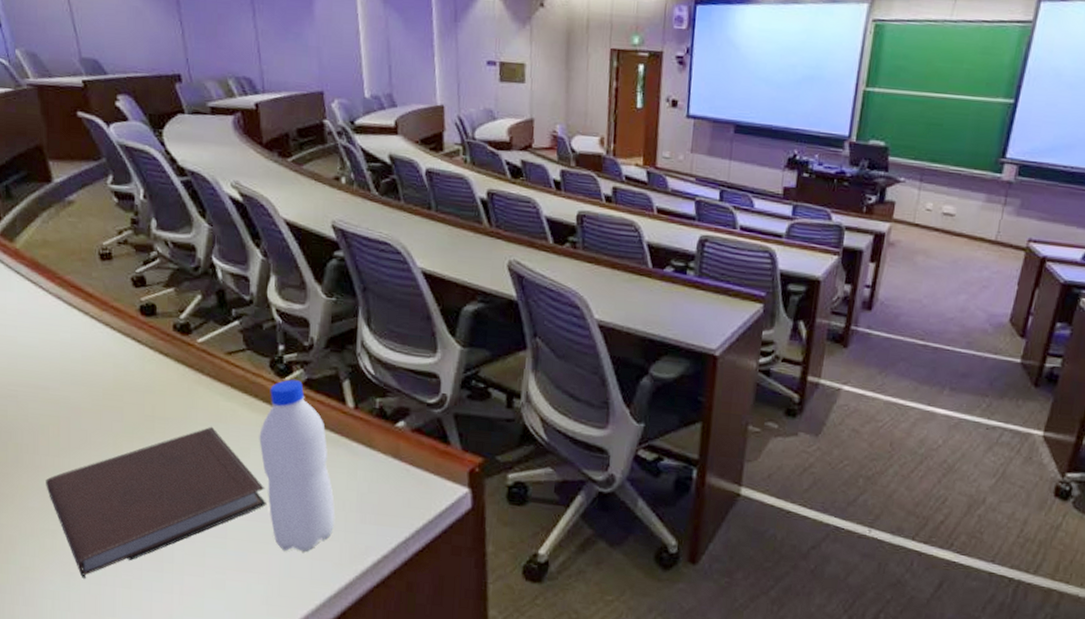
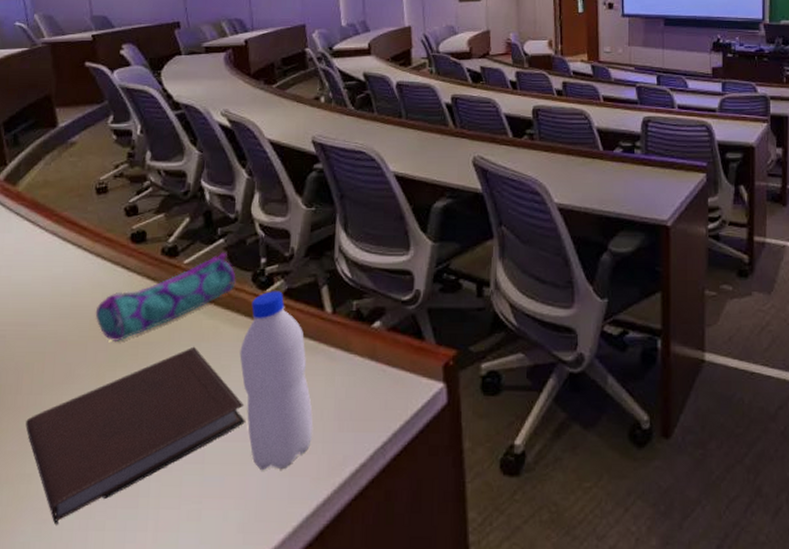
pencil case: none [108,334,253,414] -> present [95,252,236,343]

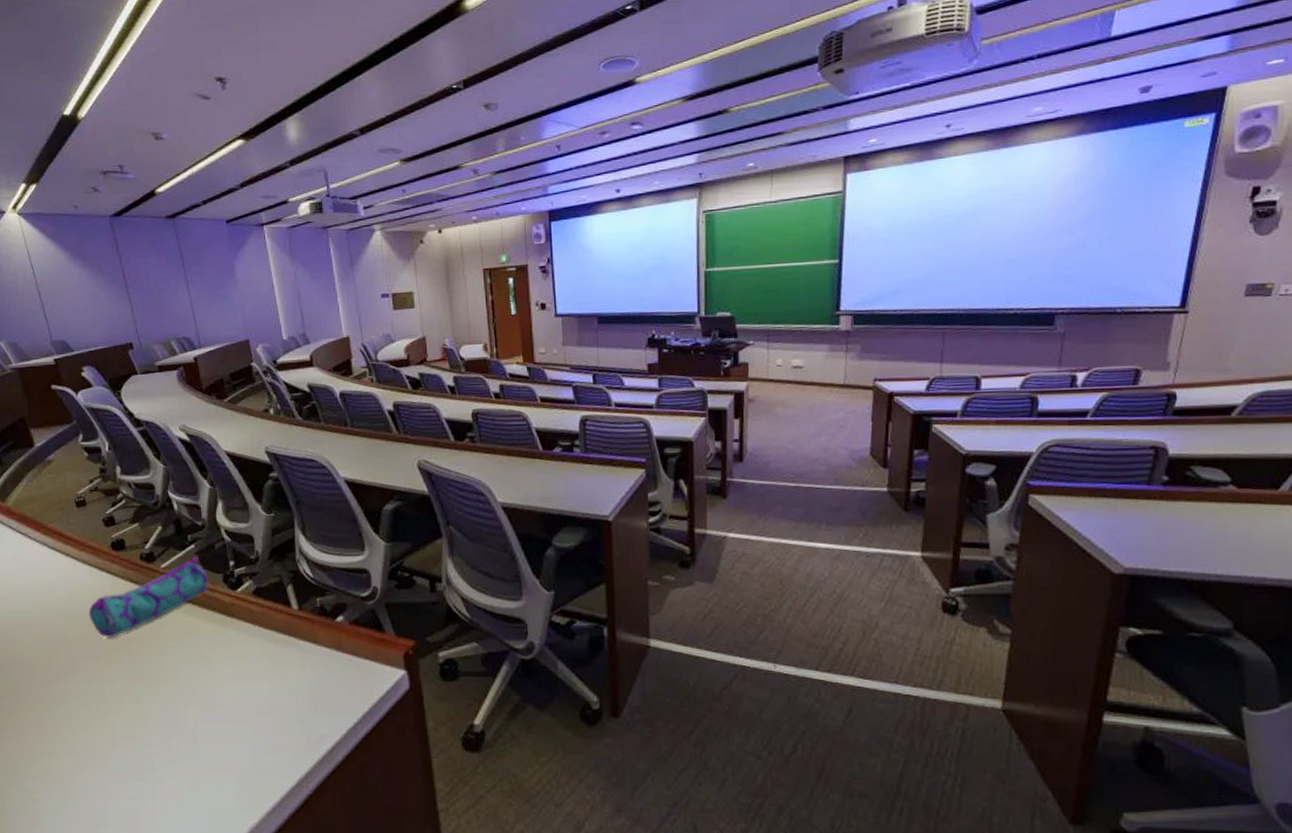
notebook: present [25,346,247,525] -> none [41,641,231,795]
water bottle: present [239,291,314,471] -> none [219,590,291,749]

